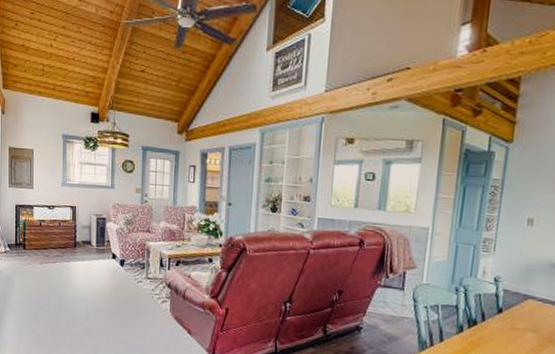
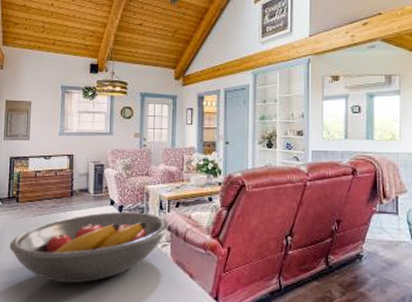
fruit bowl: none [19,265,169,330] -> present [9,211,169,284]

